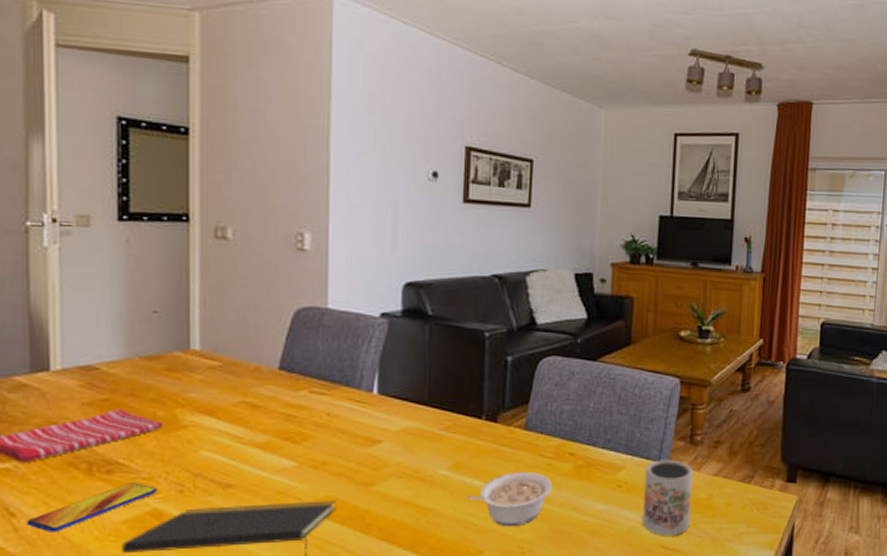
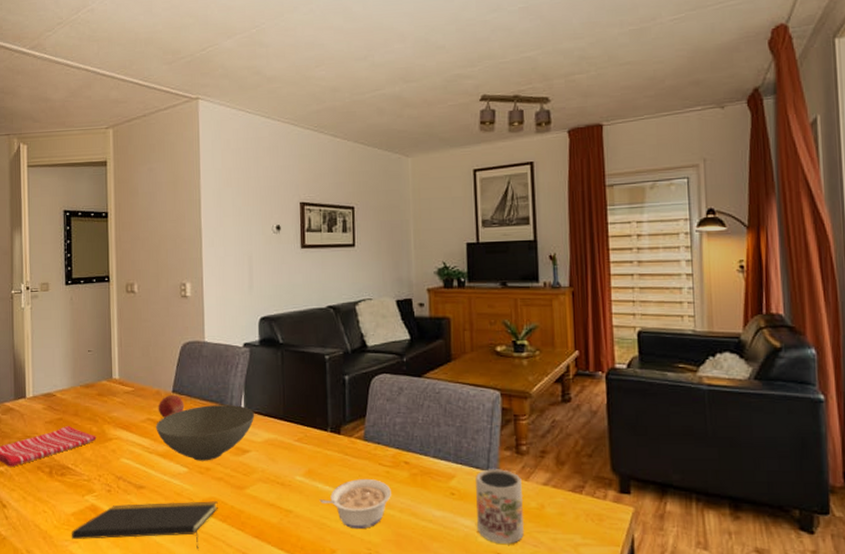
smartphone: present [26,482,157,532] -> none [13,483,93,521]
bowl: none [253,386,391,454] -> present [156,405,255,461]
fruit: none [257,372,295,401] -> present [158,394,185,418]

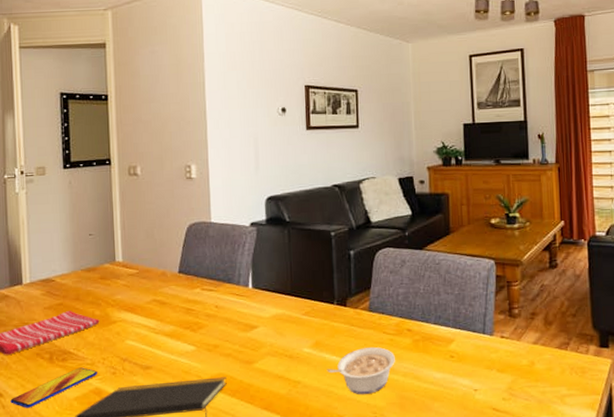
smartphone: none [13,483,93,521] -> present [10,367,97,408]
bowl: present [156,405,255,461] -> none [162,283,263,339]
fruit: present [158,394,185,418] -> none [164,275,191,298]
mug: present [476,469,524,544] -> none [473,331,516,399]

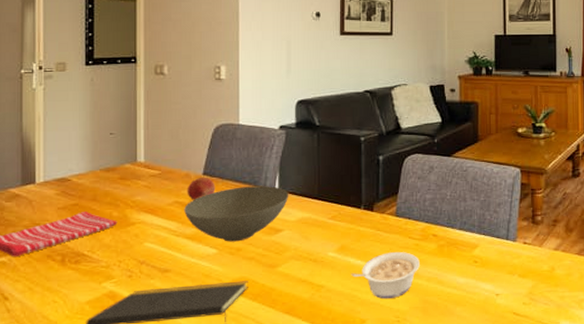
smartphone: present [10,367,97,408] -> none [16,270,112,312]
bowl: none [162,283,263,339] -> present [184,186,289,242]
fruit: none [164,275,191,298] -> present [187,177,216,200]

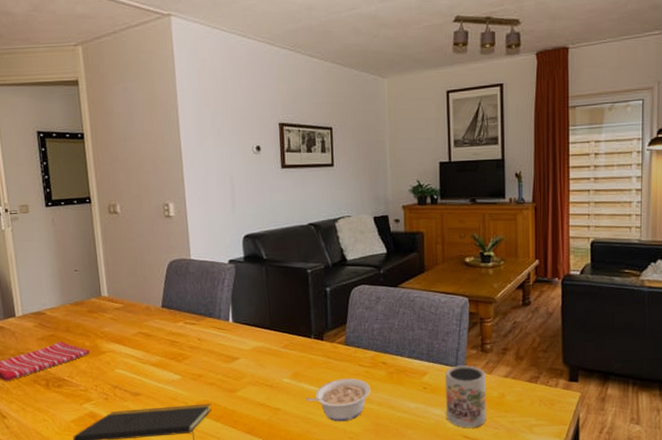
bowl: present [184,186,289,242] -> none [147,317,243,369]
fruit: present [187,177,216,200] -> none [148,309,175,331]
mug: none [496,237,537,304] -> present [445,365,487,428]

